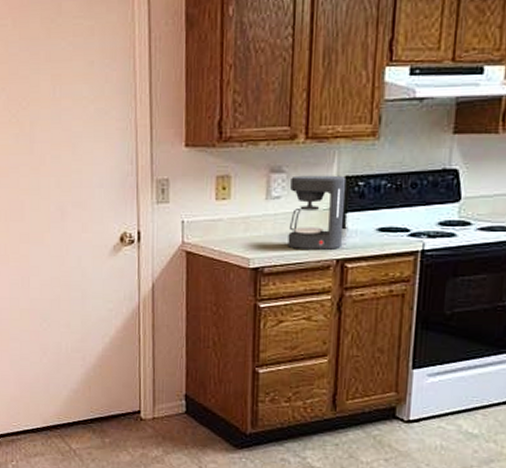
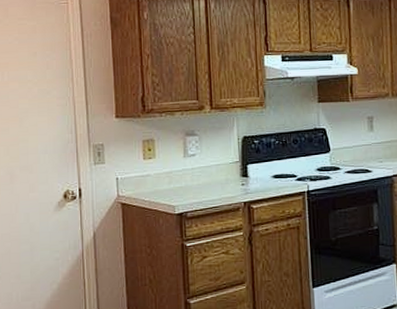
coffee maker: present [288,175,347,250] -> none [202,136,247,196]

